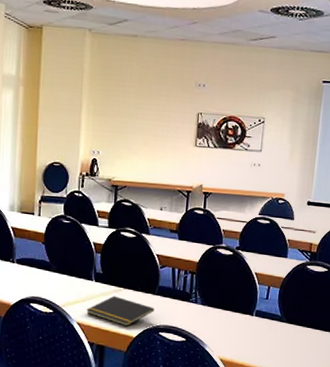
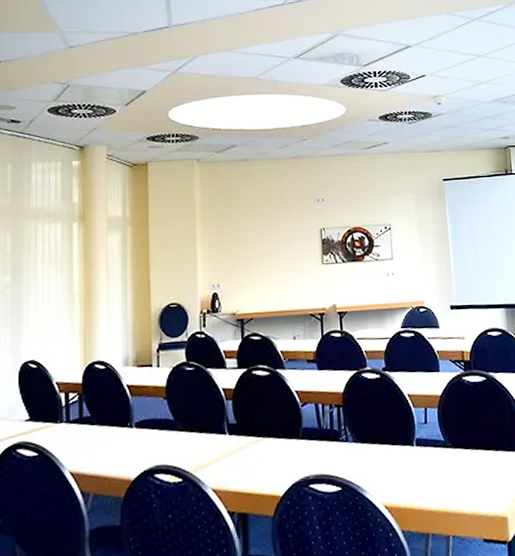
notepad: present [86,296,155,327] -> none [222,448,302,484]

